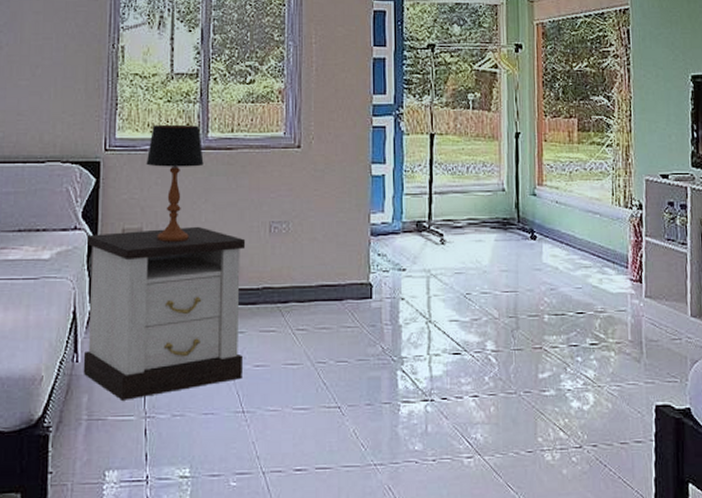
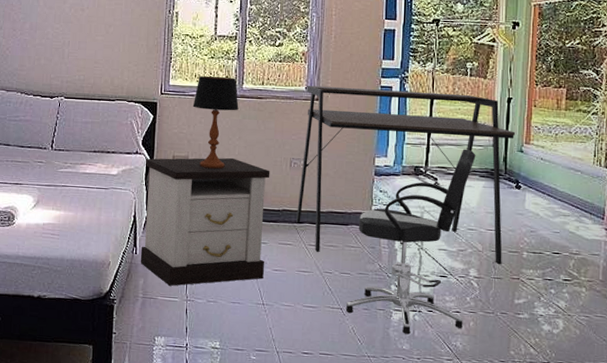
desk: none [280,130,527,337] -> present [296,85,516,264]
office chair: none [344,196,485,431] -> present [345,149,476,334]

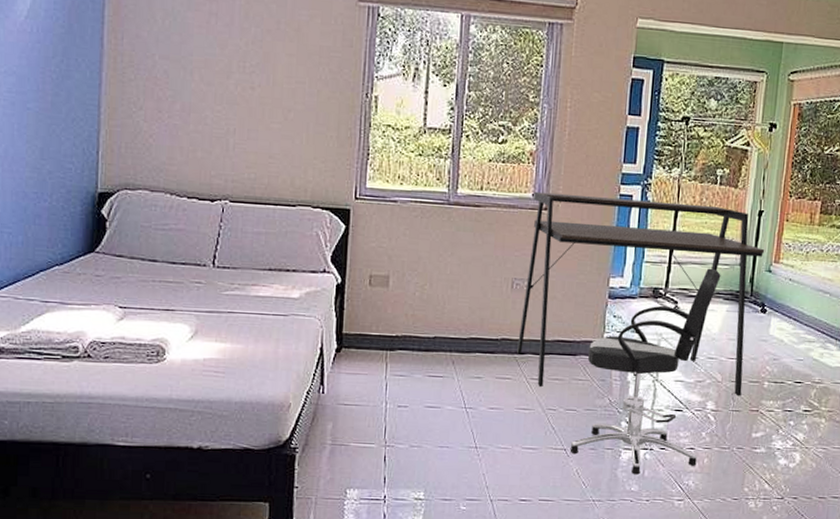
nightstand: present [140,157,270,286] -> none [328,277,488,430]
table lamp: present [192,75,239,169] -> none [395,177,452,291]

